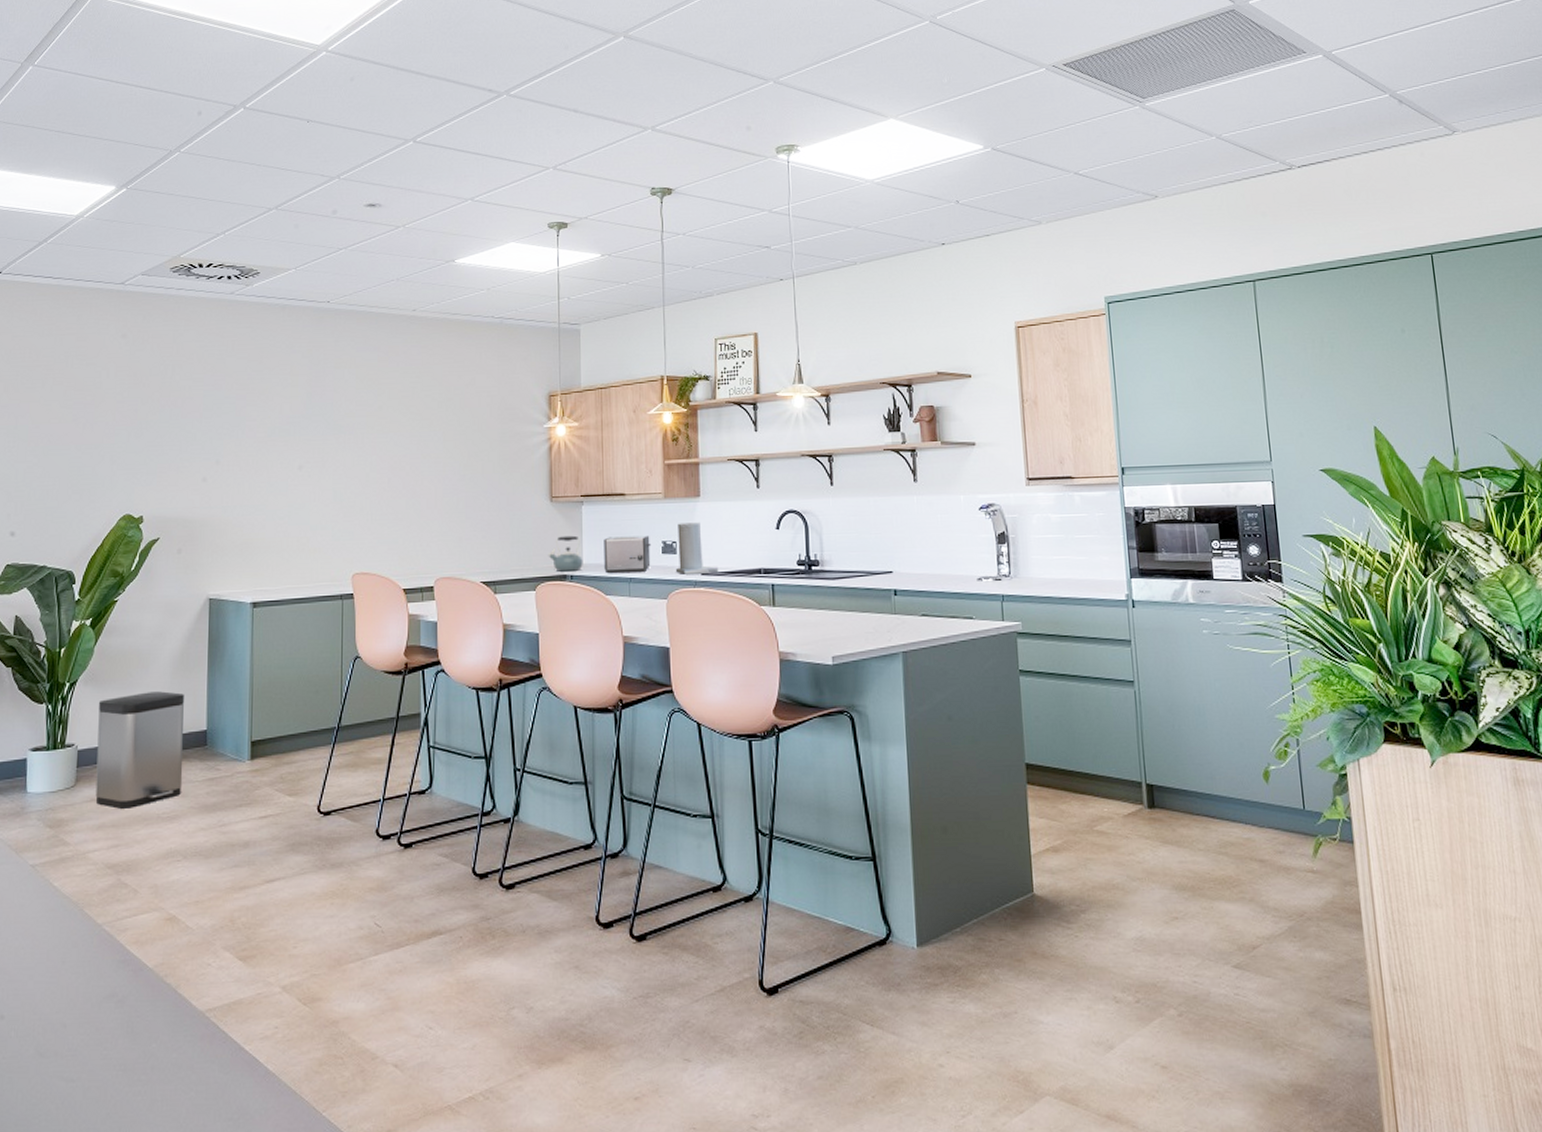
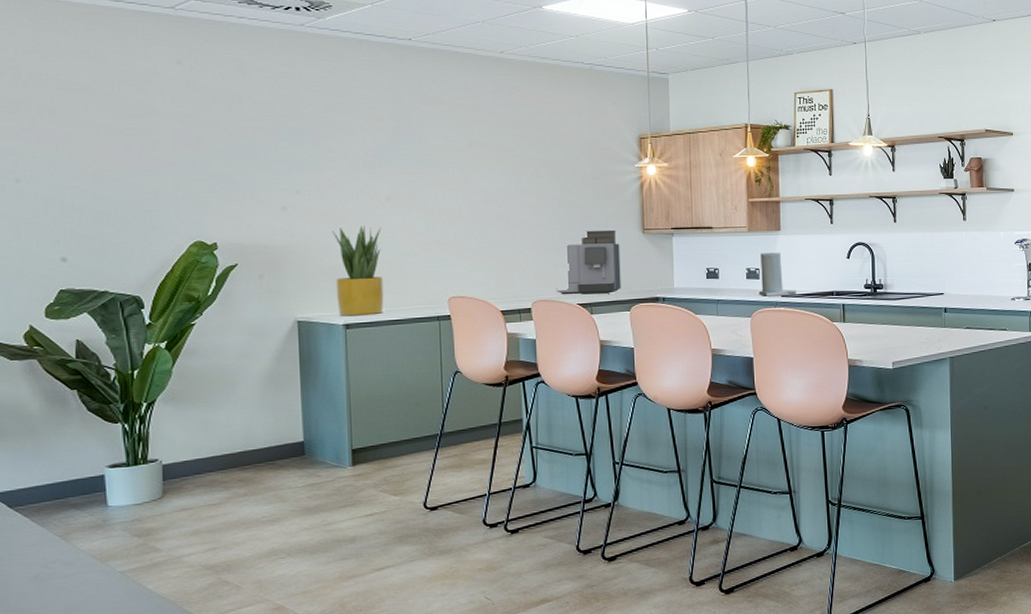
pedal bin: present [95,691,184,809] -> none [183,407,281,516]
planter: none [246,497,292,594] -> present [332,226,384,316]
coffee machine: none [460,498,527,572] -> present [556,229,621,295]
kettle: present [548,535,583,572] -> none [641,263,674,295]
toaster: present [604,535,652,574] -> none [693,263,737,296]

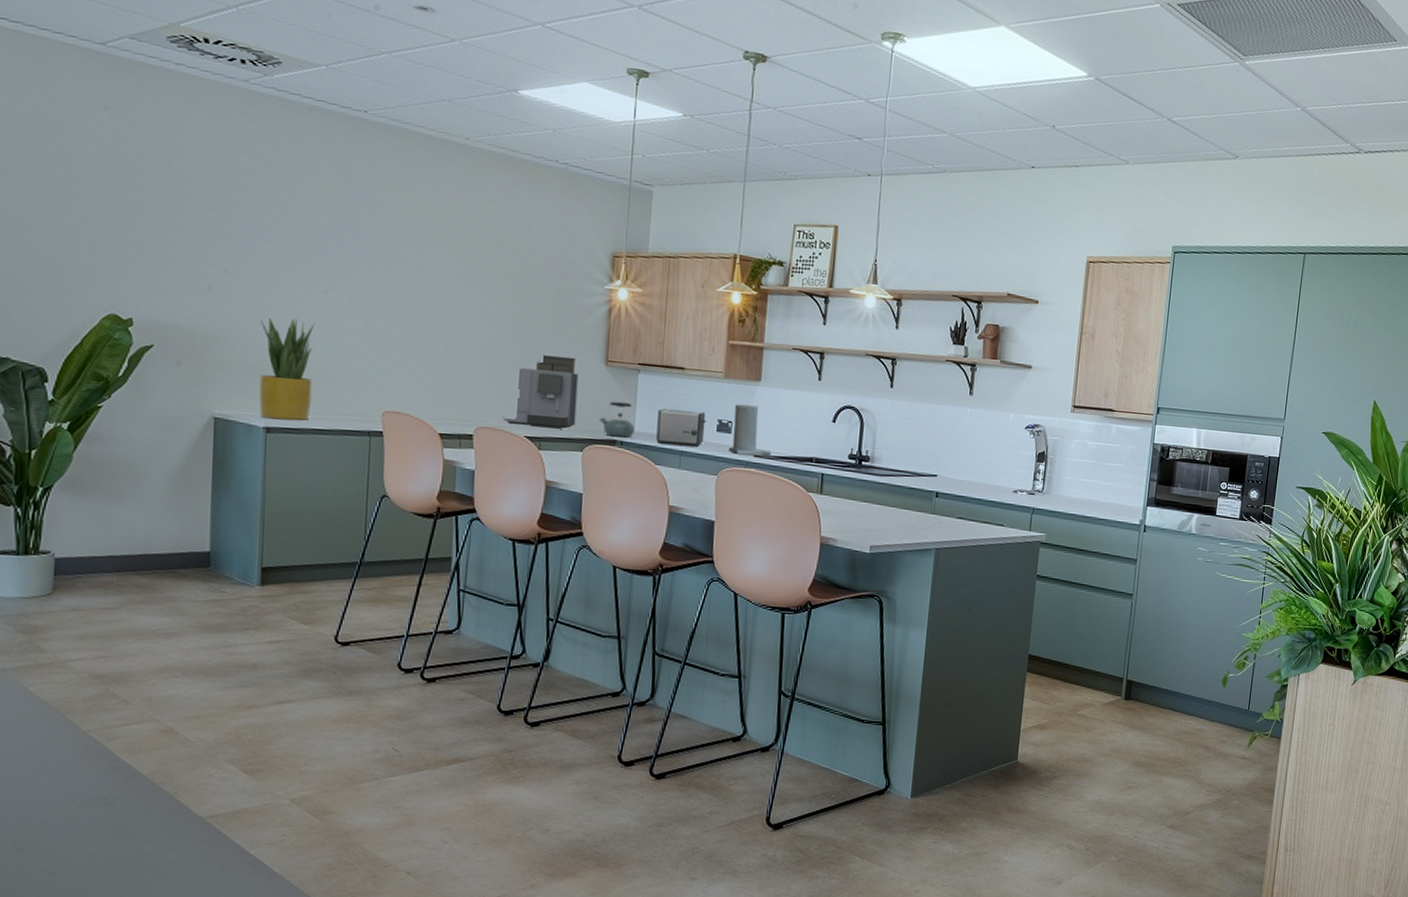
kettle: none [641,263,674,295] -> present [598,401,635,438]
toaster: none [693,263,737,296] -> present [656,408,707,447]

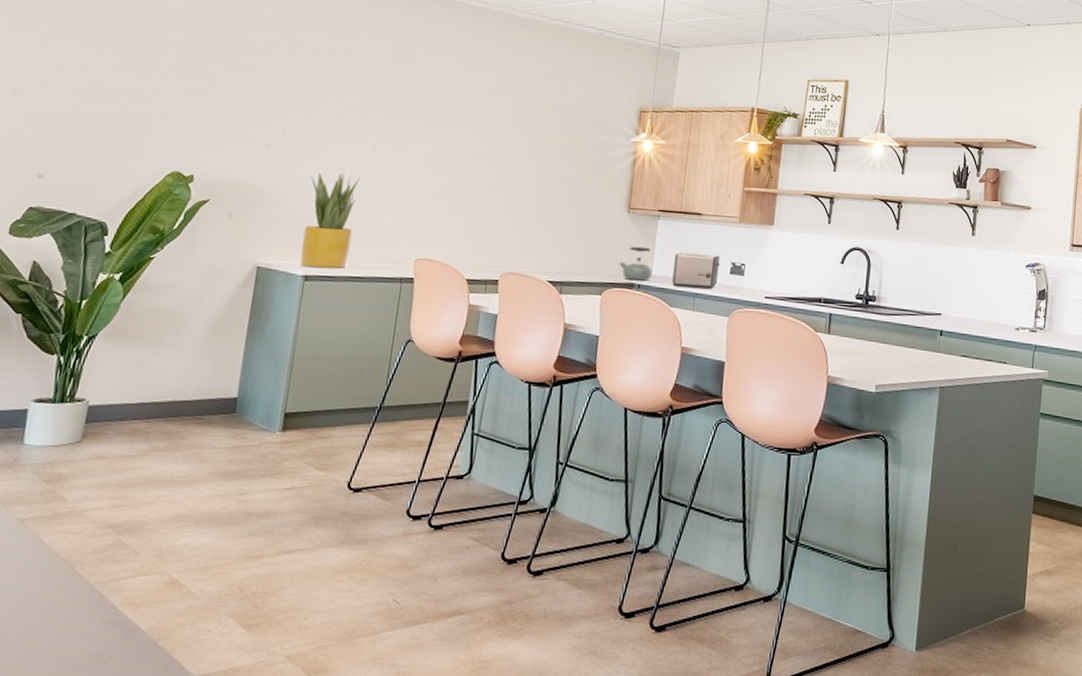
coffee machine: present [503,354,579,429] -> none [527,202,602,274]
paper towel: present [728,404,772,456] -> none [740,247,782,297]

